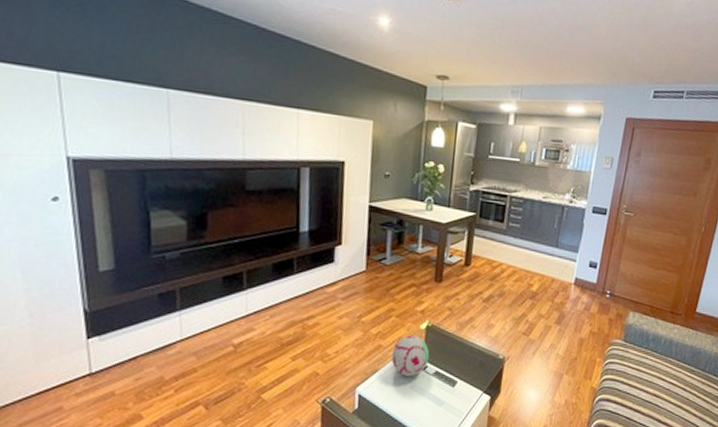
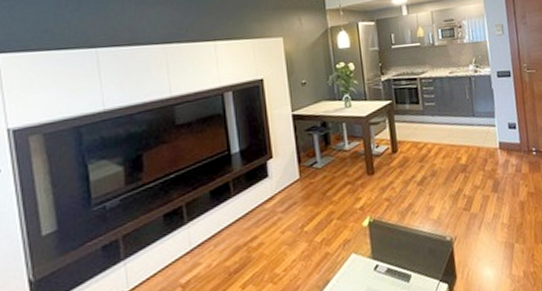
decorative ball: present [391,335,429,376] -> none [340,234,378,281]

